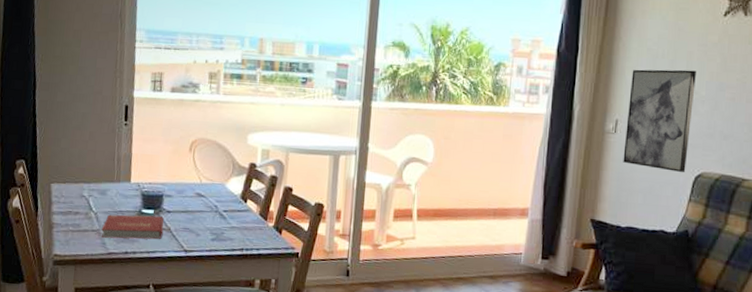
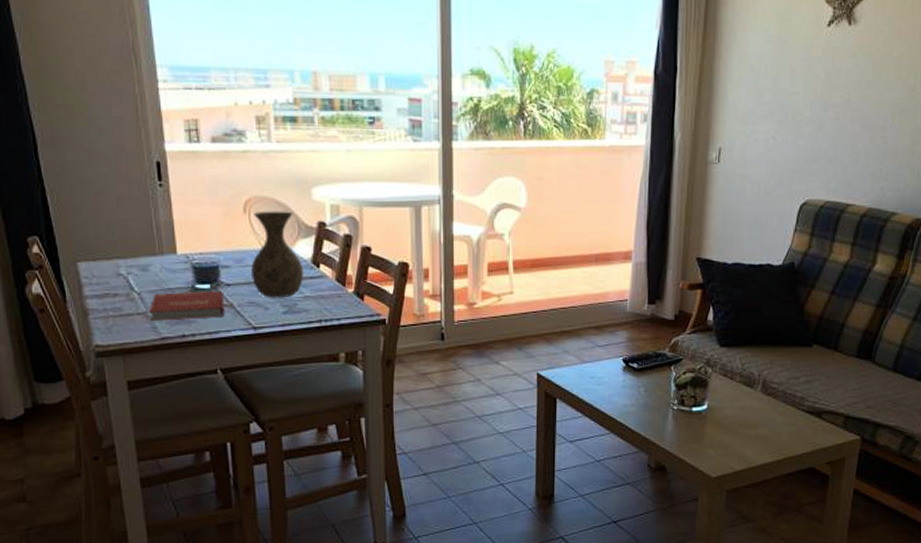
vase: none [189,151,234,227] -> present [251,211,304,298]
wall art: present [623,69,696,173] -> none [727,88,800,202]

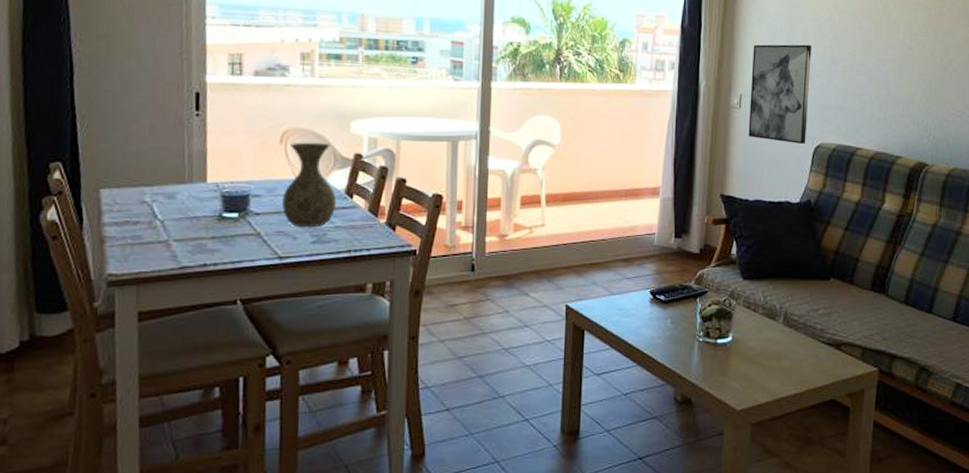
book: present [149,291,225,321] -> none [170,220,252,250]
wall art: none [727,88,800,202] -> present [748,44,811,145]

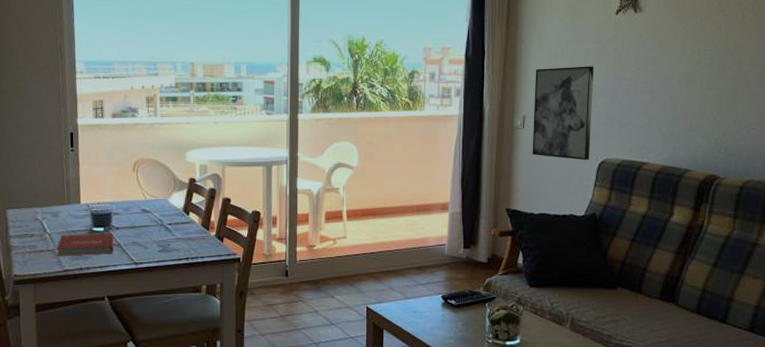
book: none [170,220,252,250] -> present [56,233,114,256]
vase: present [282,142,337,228] -> none [136,170,177,240]

